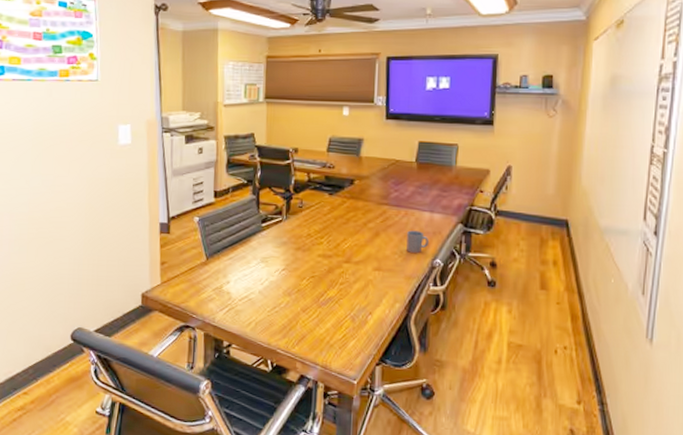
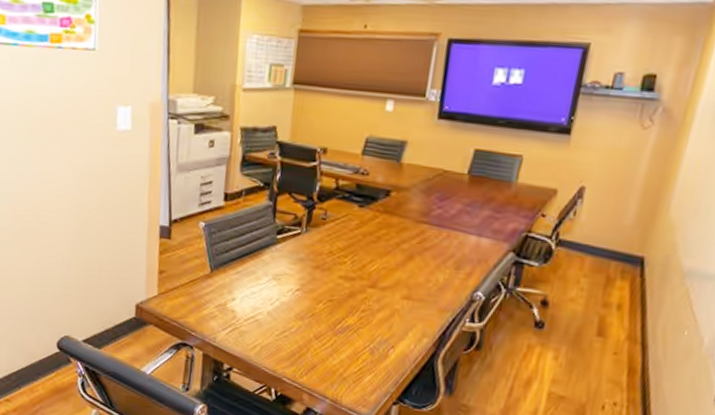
mug: present [407,230,430,254] -> none [443,255,472,284]

